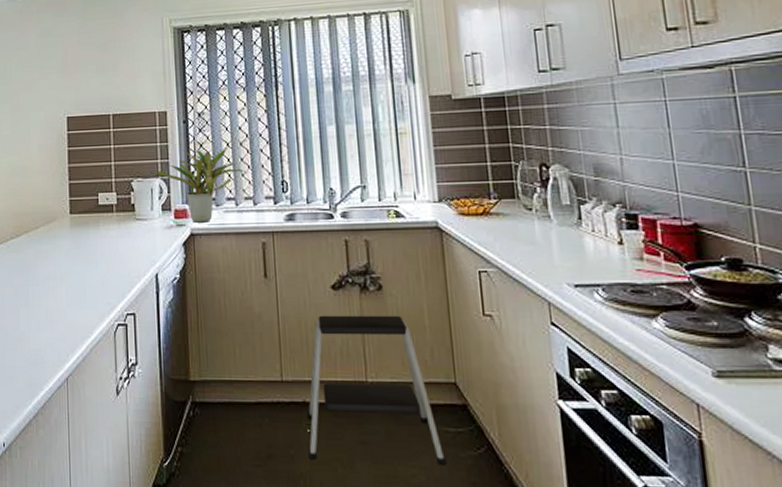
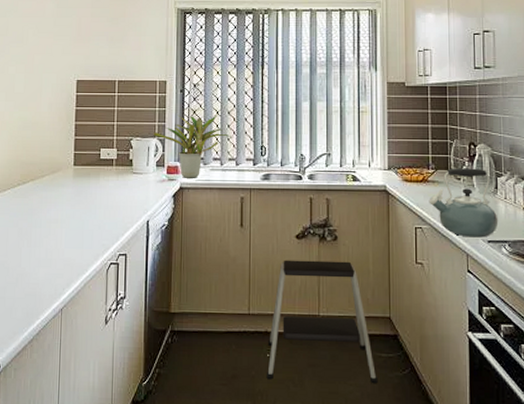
kettle: none [493,195,587,281] -> present [429,168,499,238]

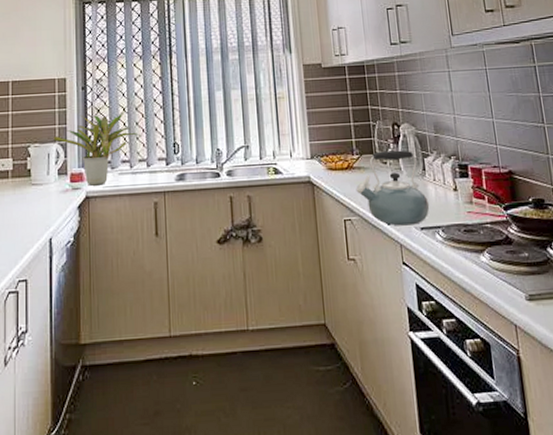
step stool: present [266,260,378,384] -> none [192,264,318,412]

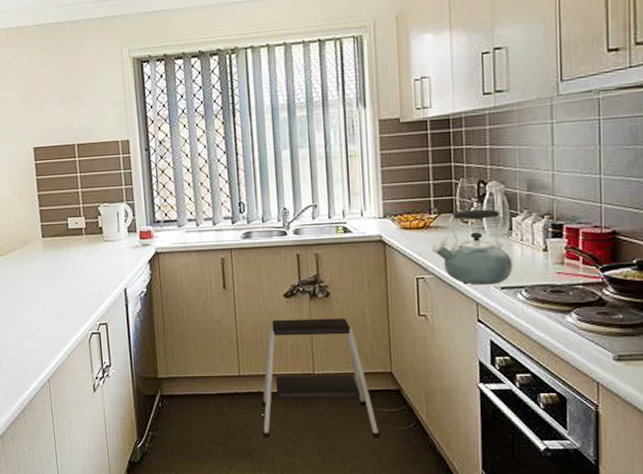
potted plant: present [53,111,141,186] -> none [121,171,207,243]
step stool: none [192,264,318,412] -> present [261,318,381,439]

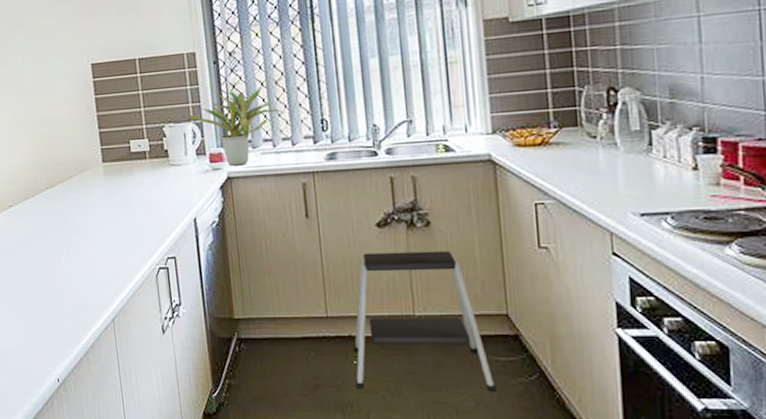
potted plant: none [121,171,207,243] -> present [187,85,284,166]
kettle: present [431,209,514,285] -> none [552,120,656,211]

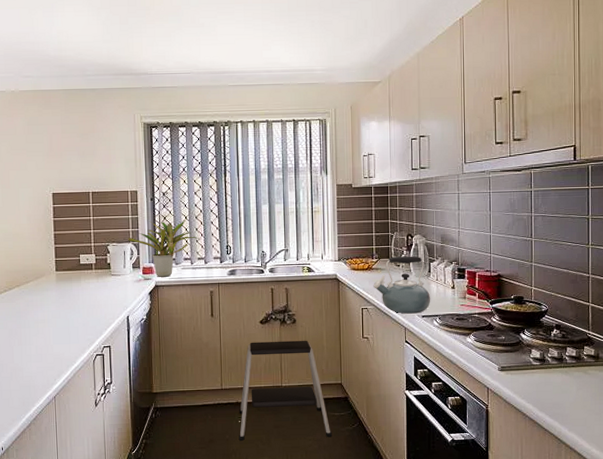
kettle: none [552,120,656,211] -> present [373,256,431,314]

